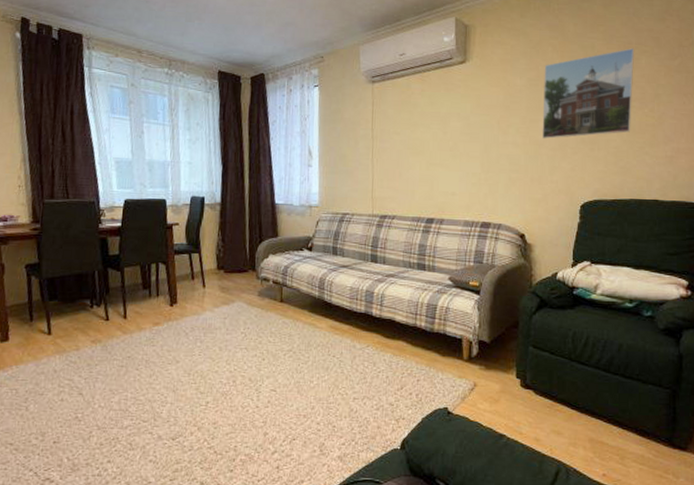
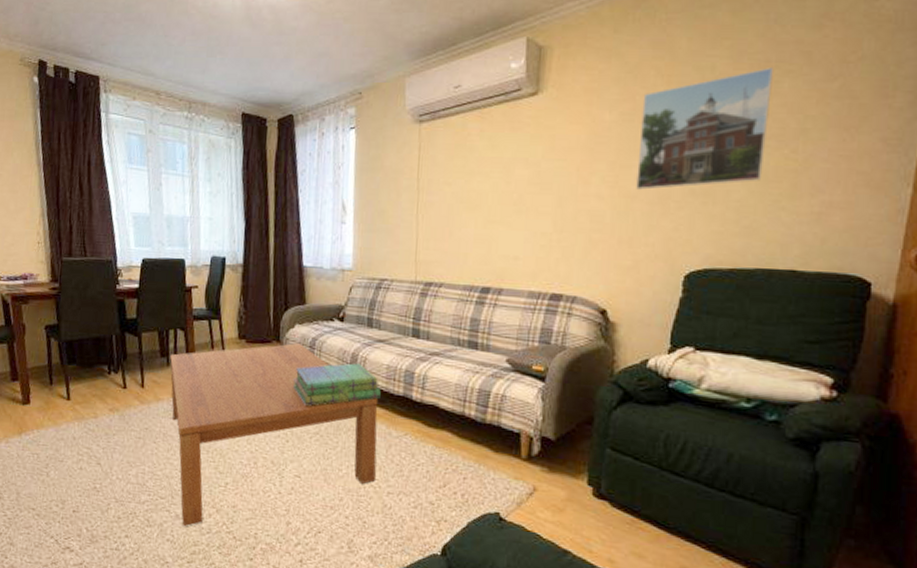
coffee table: none [152,272,344,447] -> present [170,343,379,527]
stack of books: none [267,287,346,327] -> present [293,363,381,407]

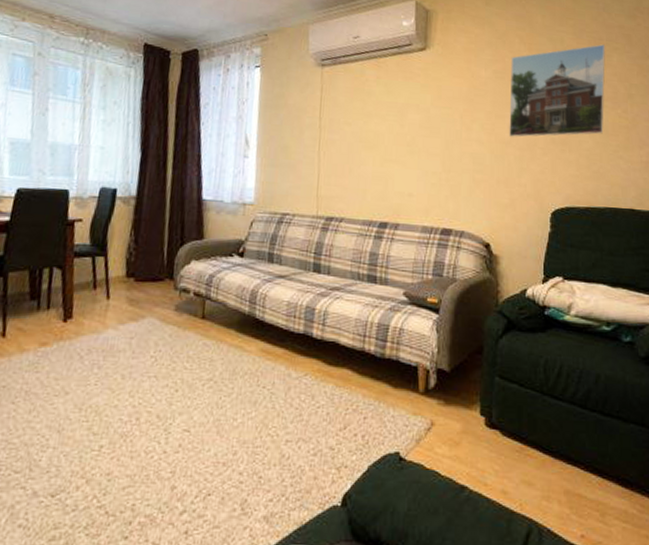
coffee table: present [170,343,379,527] -> none [38,281,278,507]
stack of books: present [293,363,381,407] -> none [186,300,281,350]

